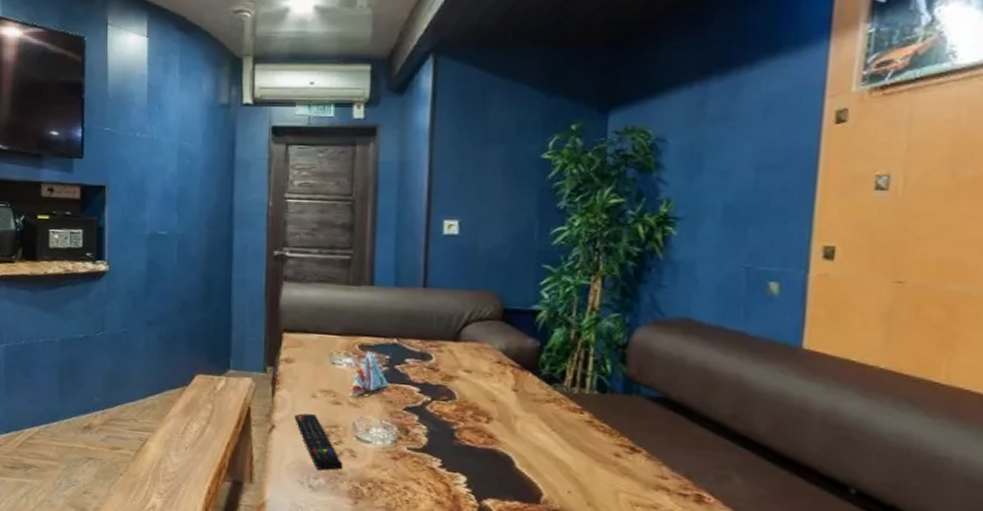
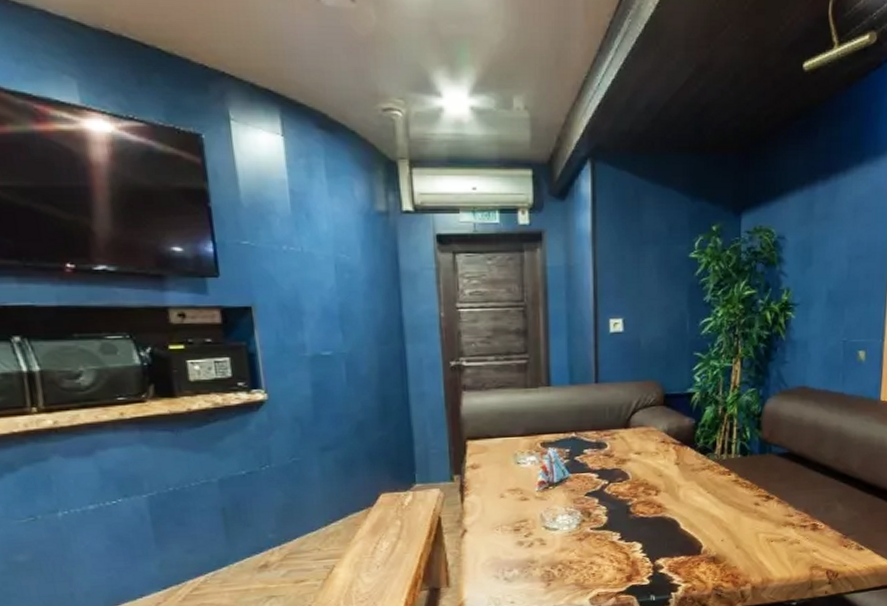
remote control: present [294,413,343,470] -> none [485,512,534,563]

